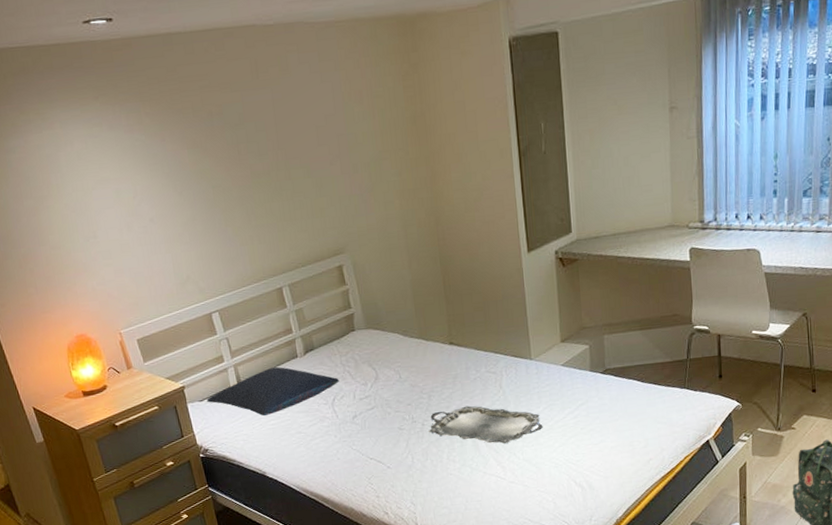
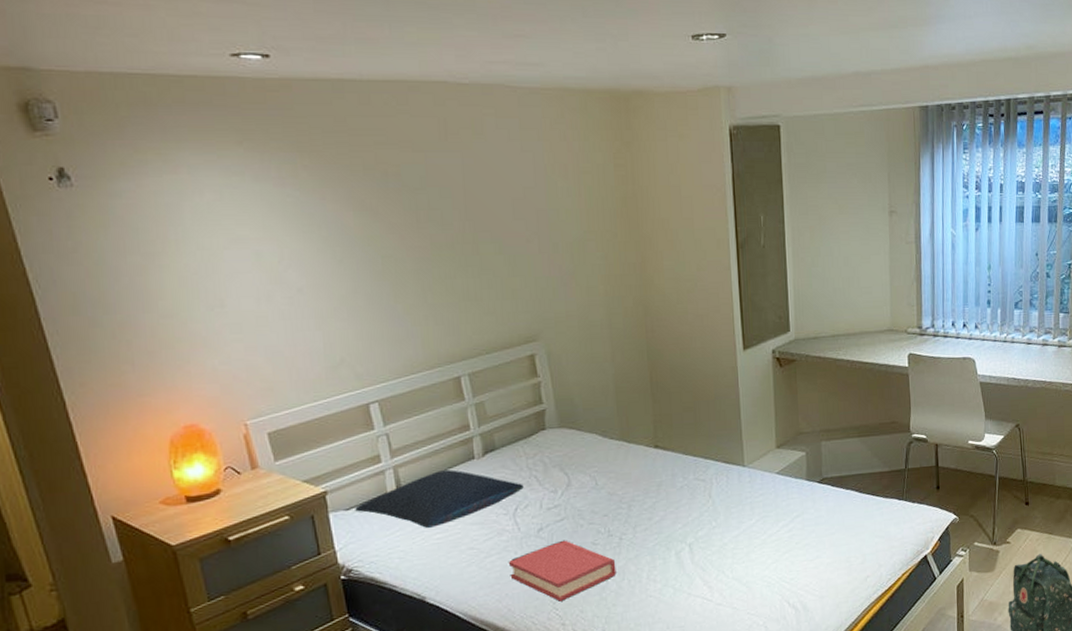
hardback book: none [330,425,421,477] -> present [509,540,616,601]
serving tray: present [429,405,543,444] -> none [627,517,755,560]

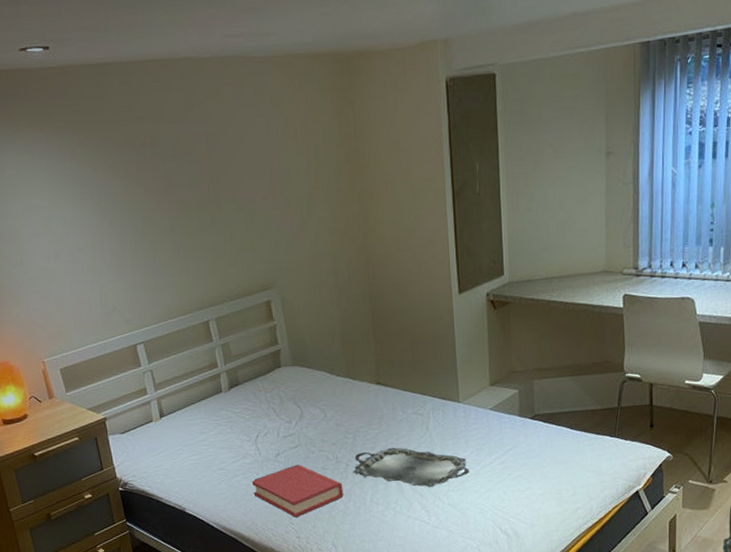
pillow: present [355,470,524,528] -> none [128,401,263,450]
serving tray: none [627,517,755,560] -> present [353,447,469,487]

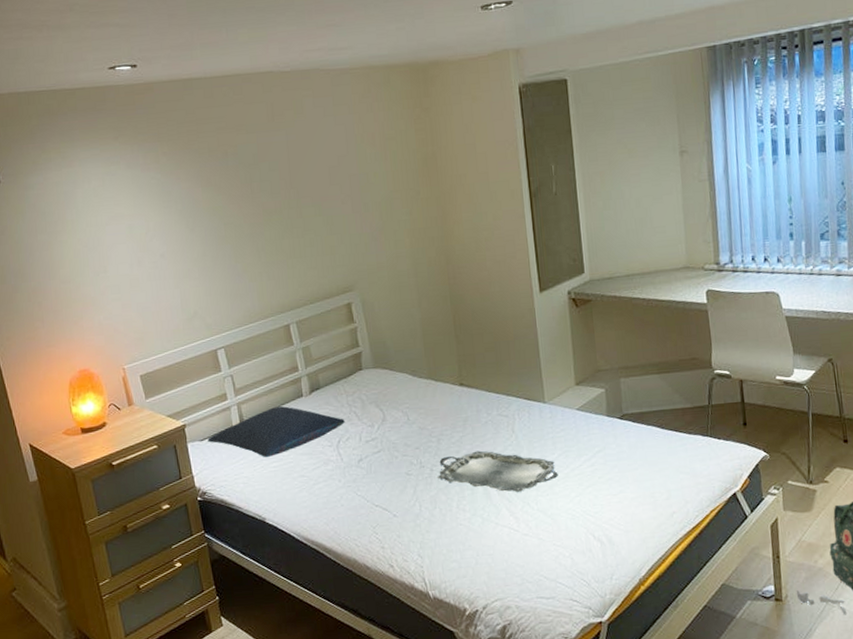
pillow: none [128,401,263,450] -> present [207,406,345,457]
hardback book: present [252,464,344,517] -> none [334,470,429,526]

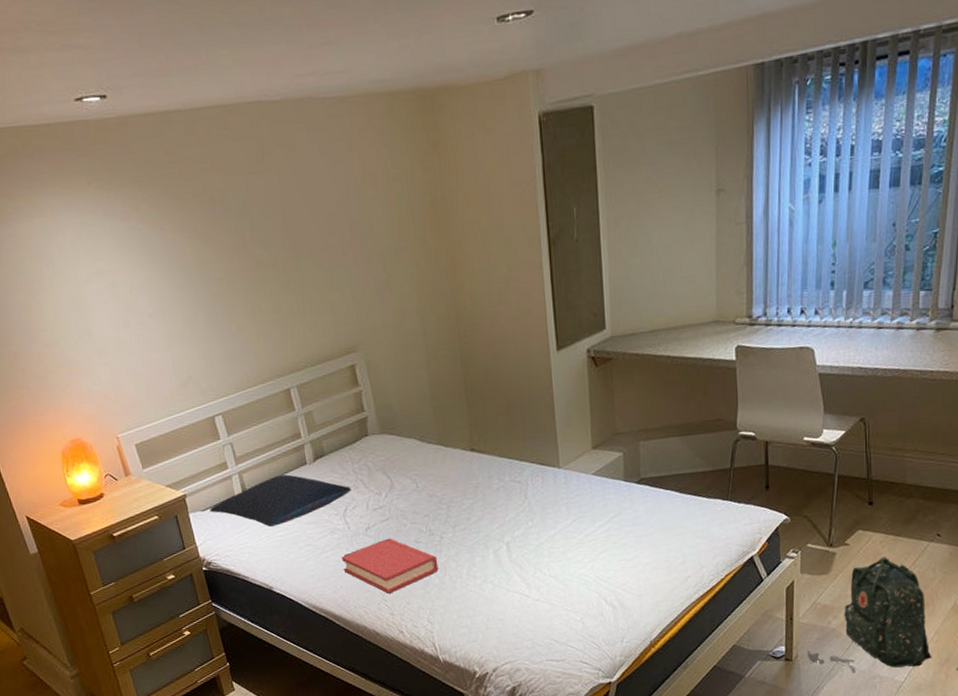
hardback book: none [334,470,429,526] -> present [342,538,439,594]
serving tray: present [438,450,558,492] -> none [448,517,572,559]

